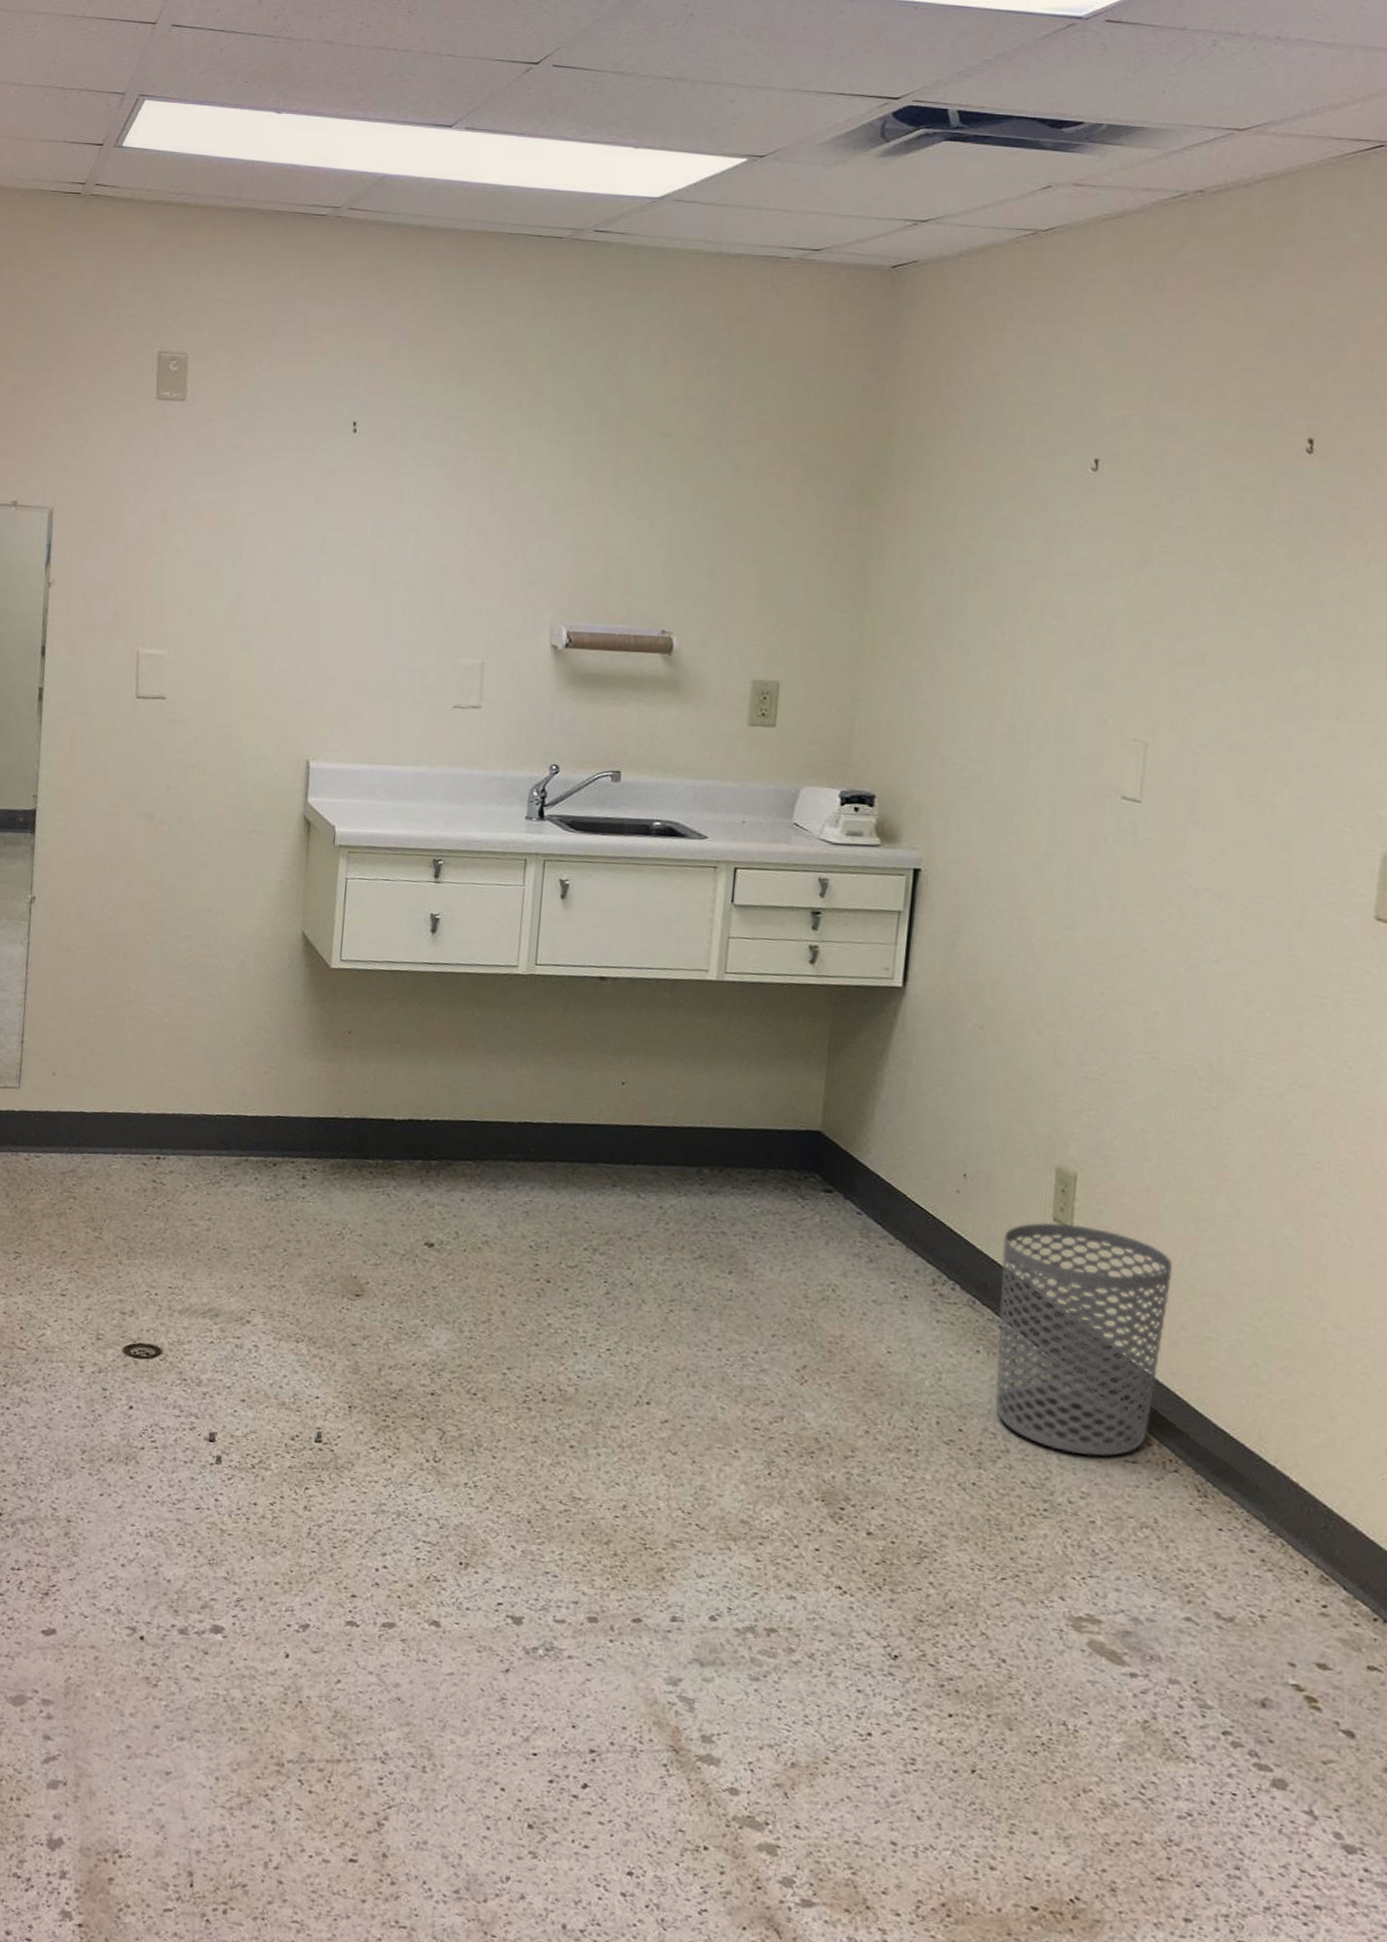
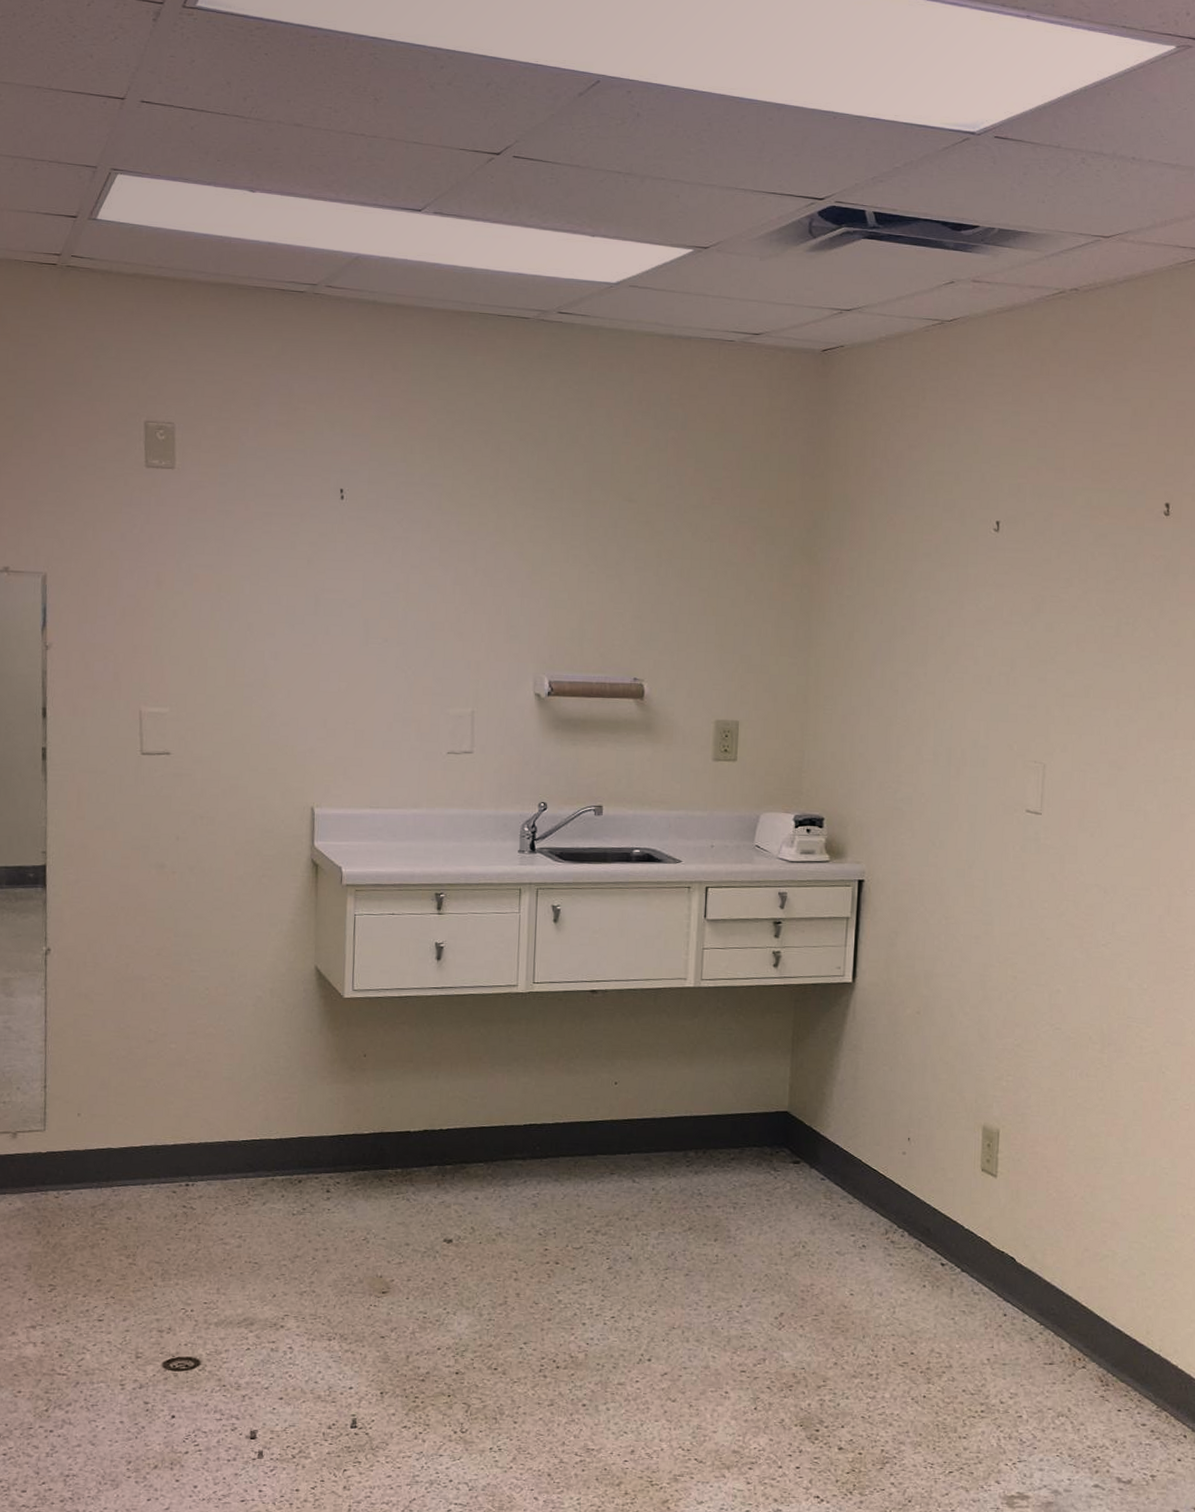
waste bin: present [995,1222,1172,1456] -> none [939,1172,1076,1363]

